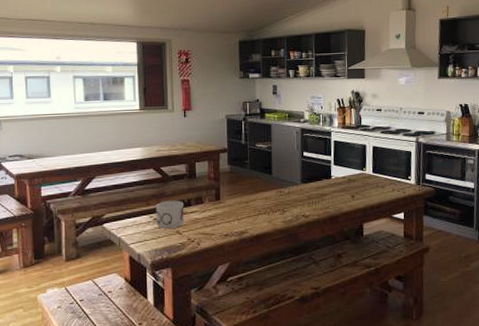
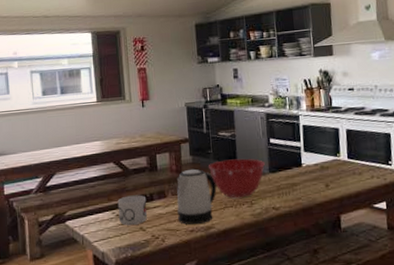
kettle: none [213,177,252,230] -> present [176,168,217,225]
mixing bowl: none [245,169,298,206] -> present [209,158,265,198]

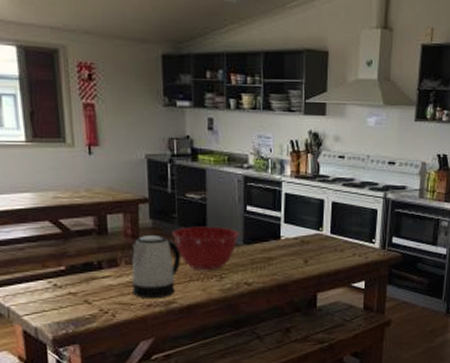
mug: present [117,195,148,225] -> none [55,262,95,297]

